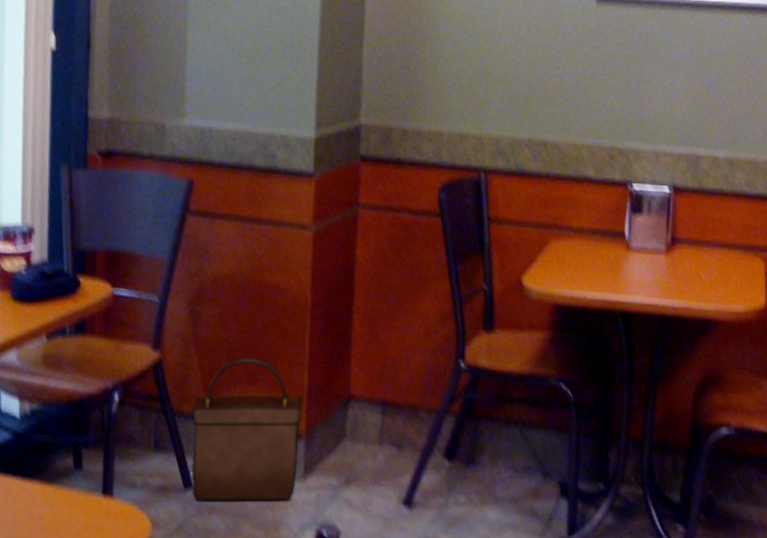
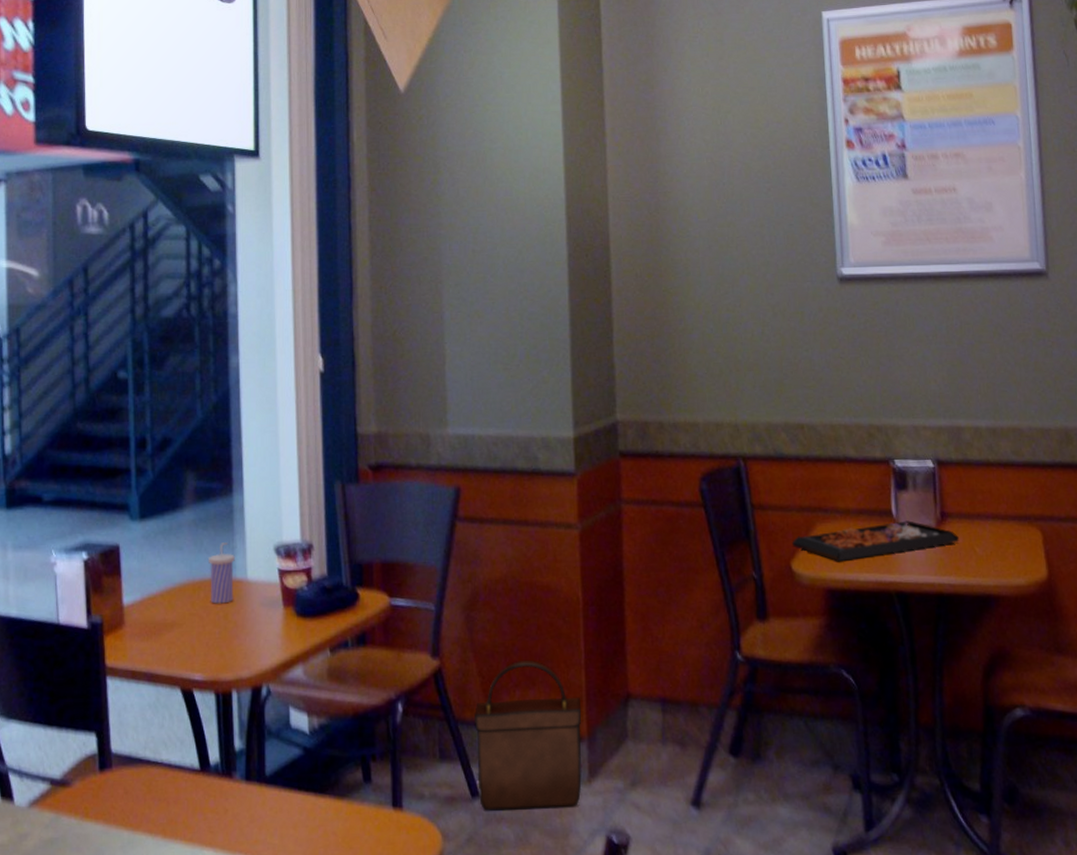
food tray: none [524,243,687,279] -> present [791,520,960,562]

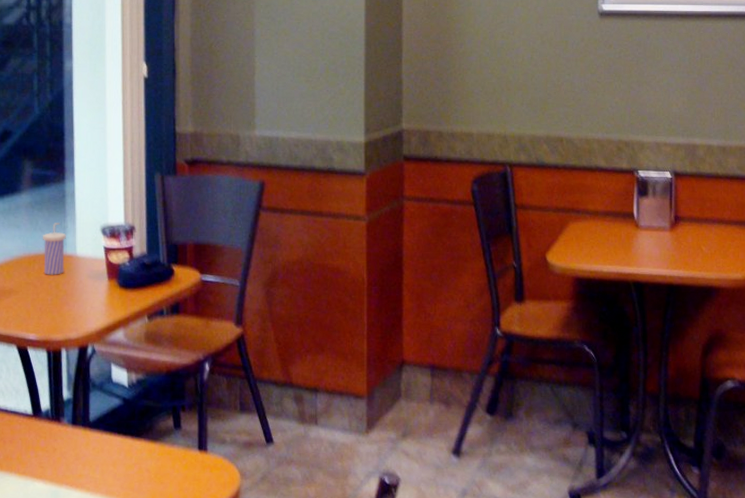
handbag: present [473,659,582,811] -> none [270,330,363,455]
food tray: present [791,520,960,562] -> none [547,222,690,255]

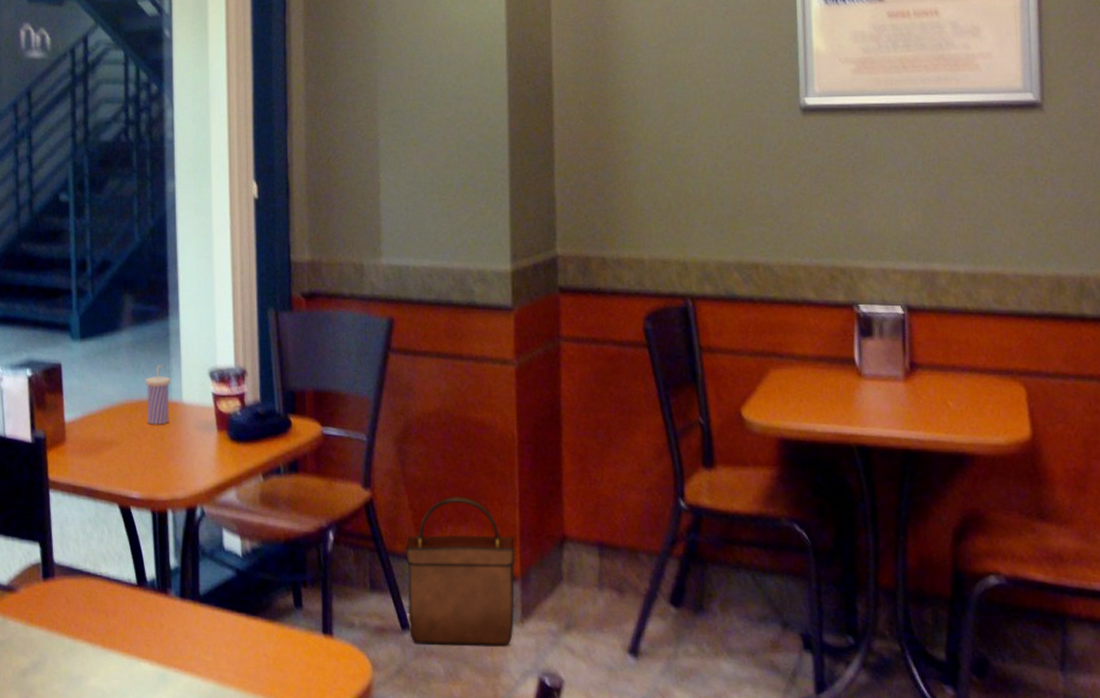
handbag: none [270,330,363,455] -> present [404,495,515,646]

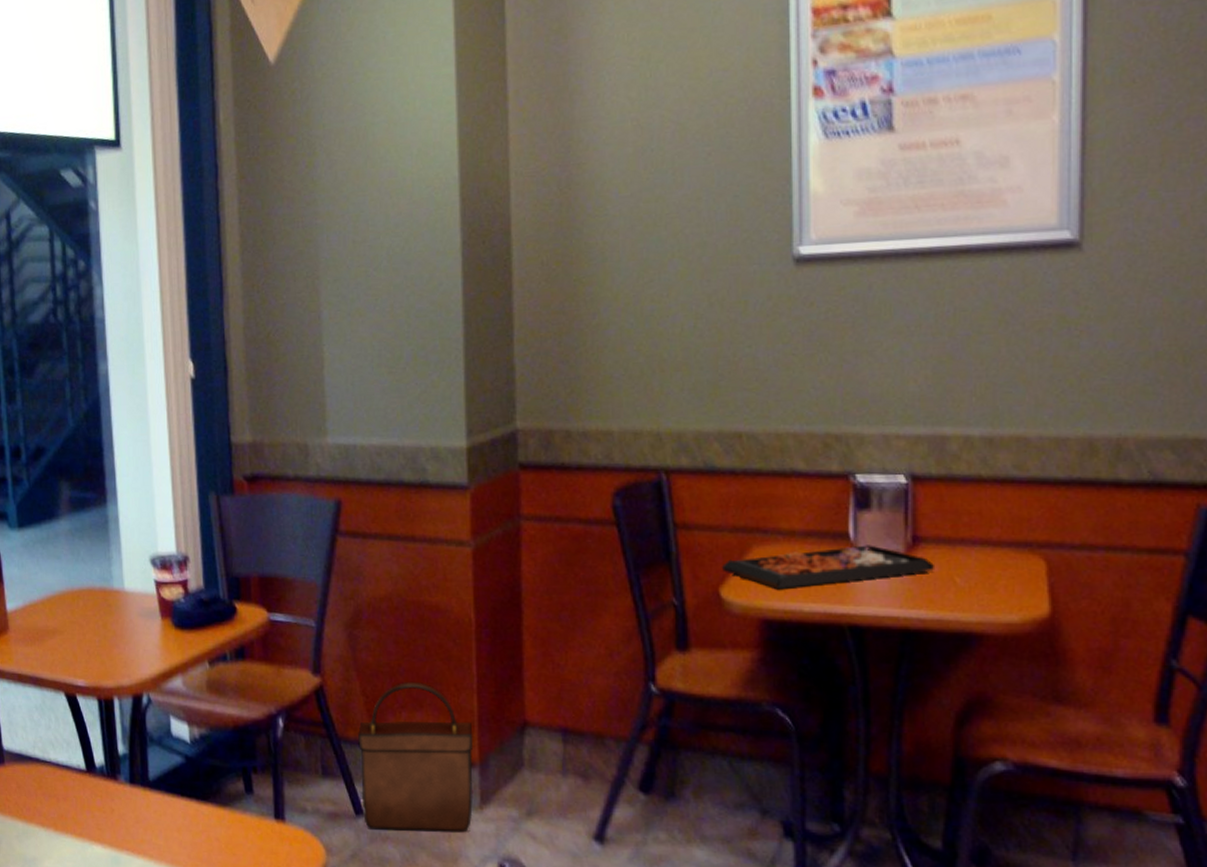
beverage cup: present [146,365,171,425] -> none [86,553,112,613]
food tray: none [742,370,931,411] -> present [721,545,936,590]

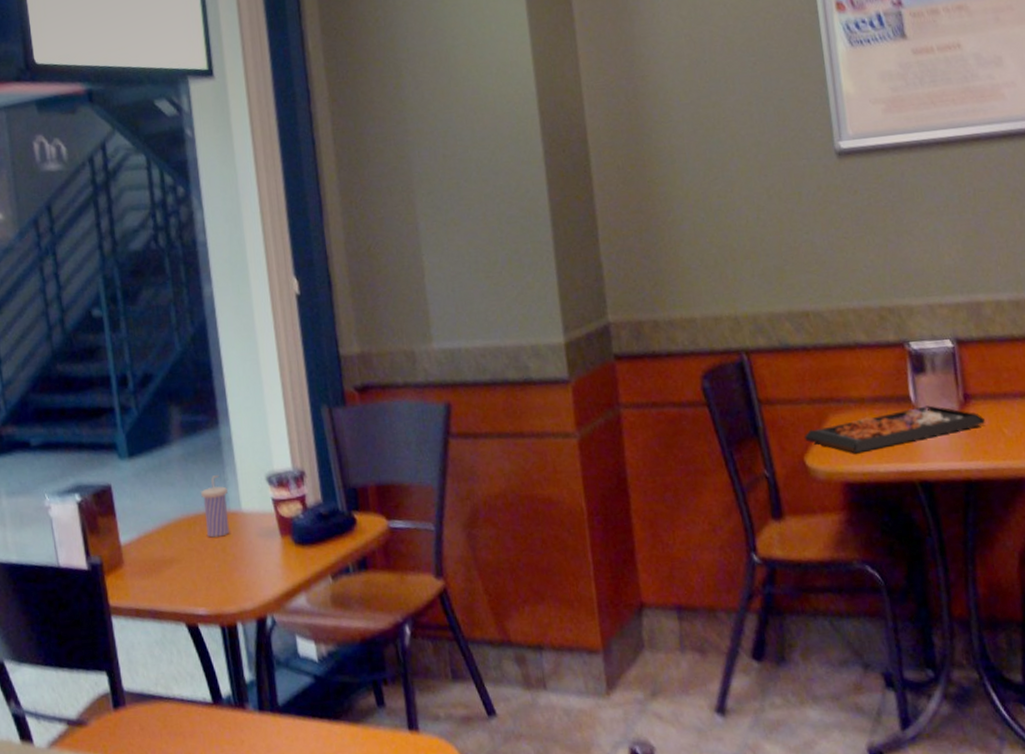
beverage cup: none [86,553,112,613] -> present [201,475,230,538]
handbag: present [357,681,473,831] -> none [483,574,601,729]

